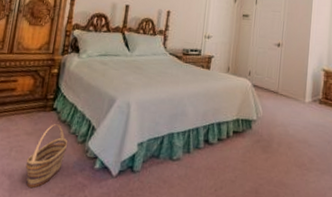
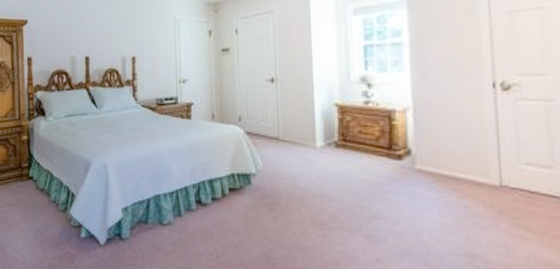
basket: present [25,124,67,189] -> none [12,193,49,260]

